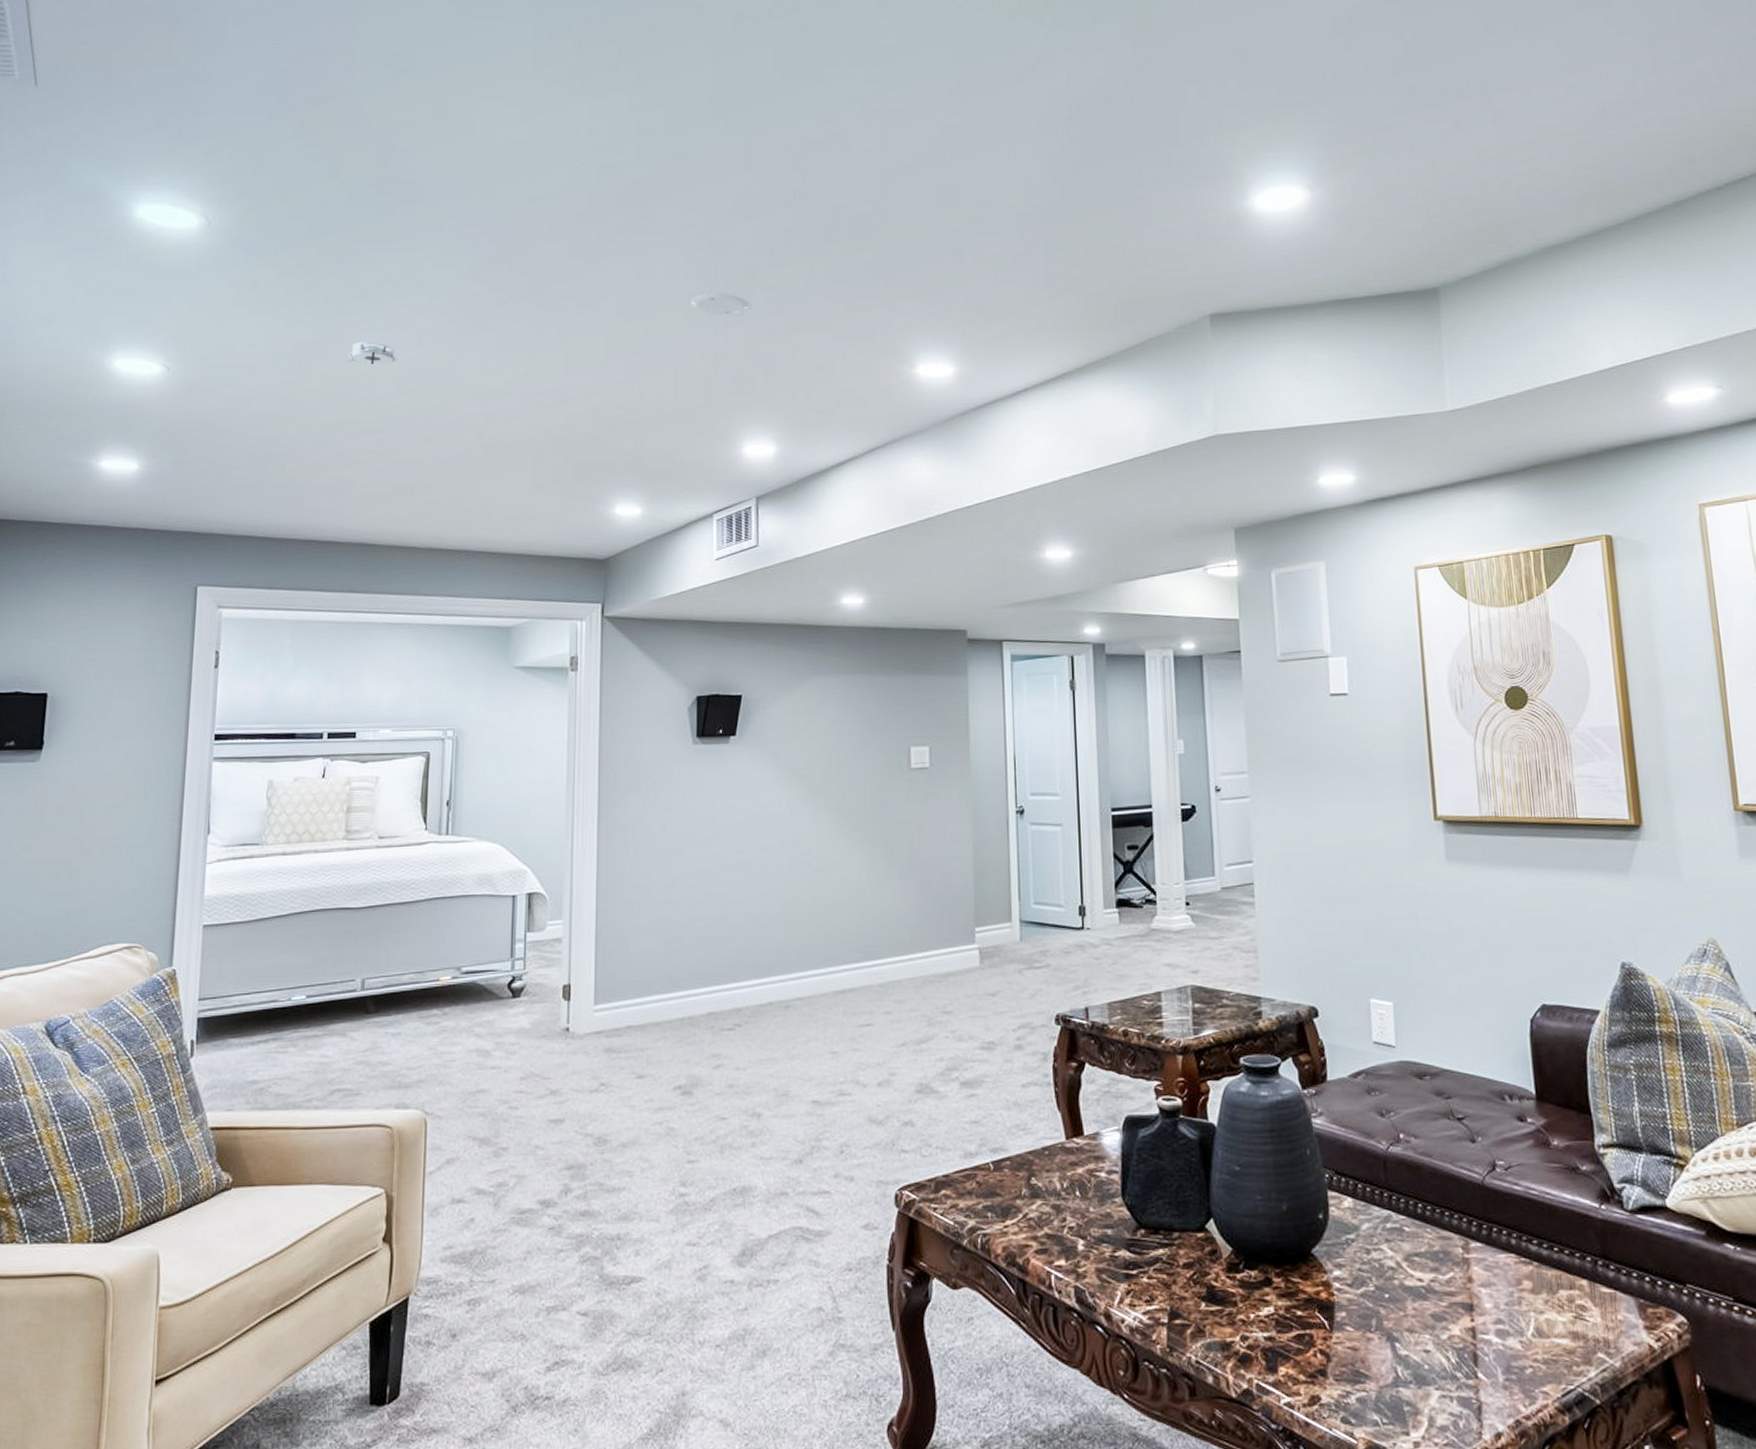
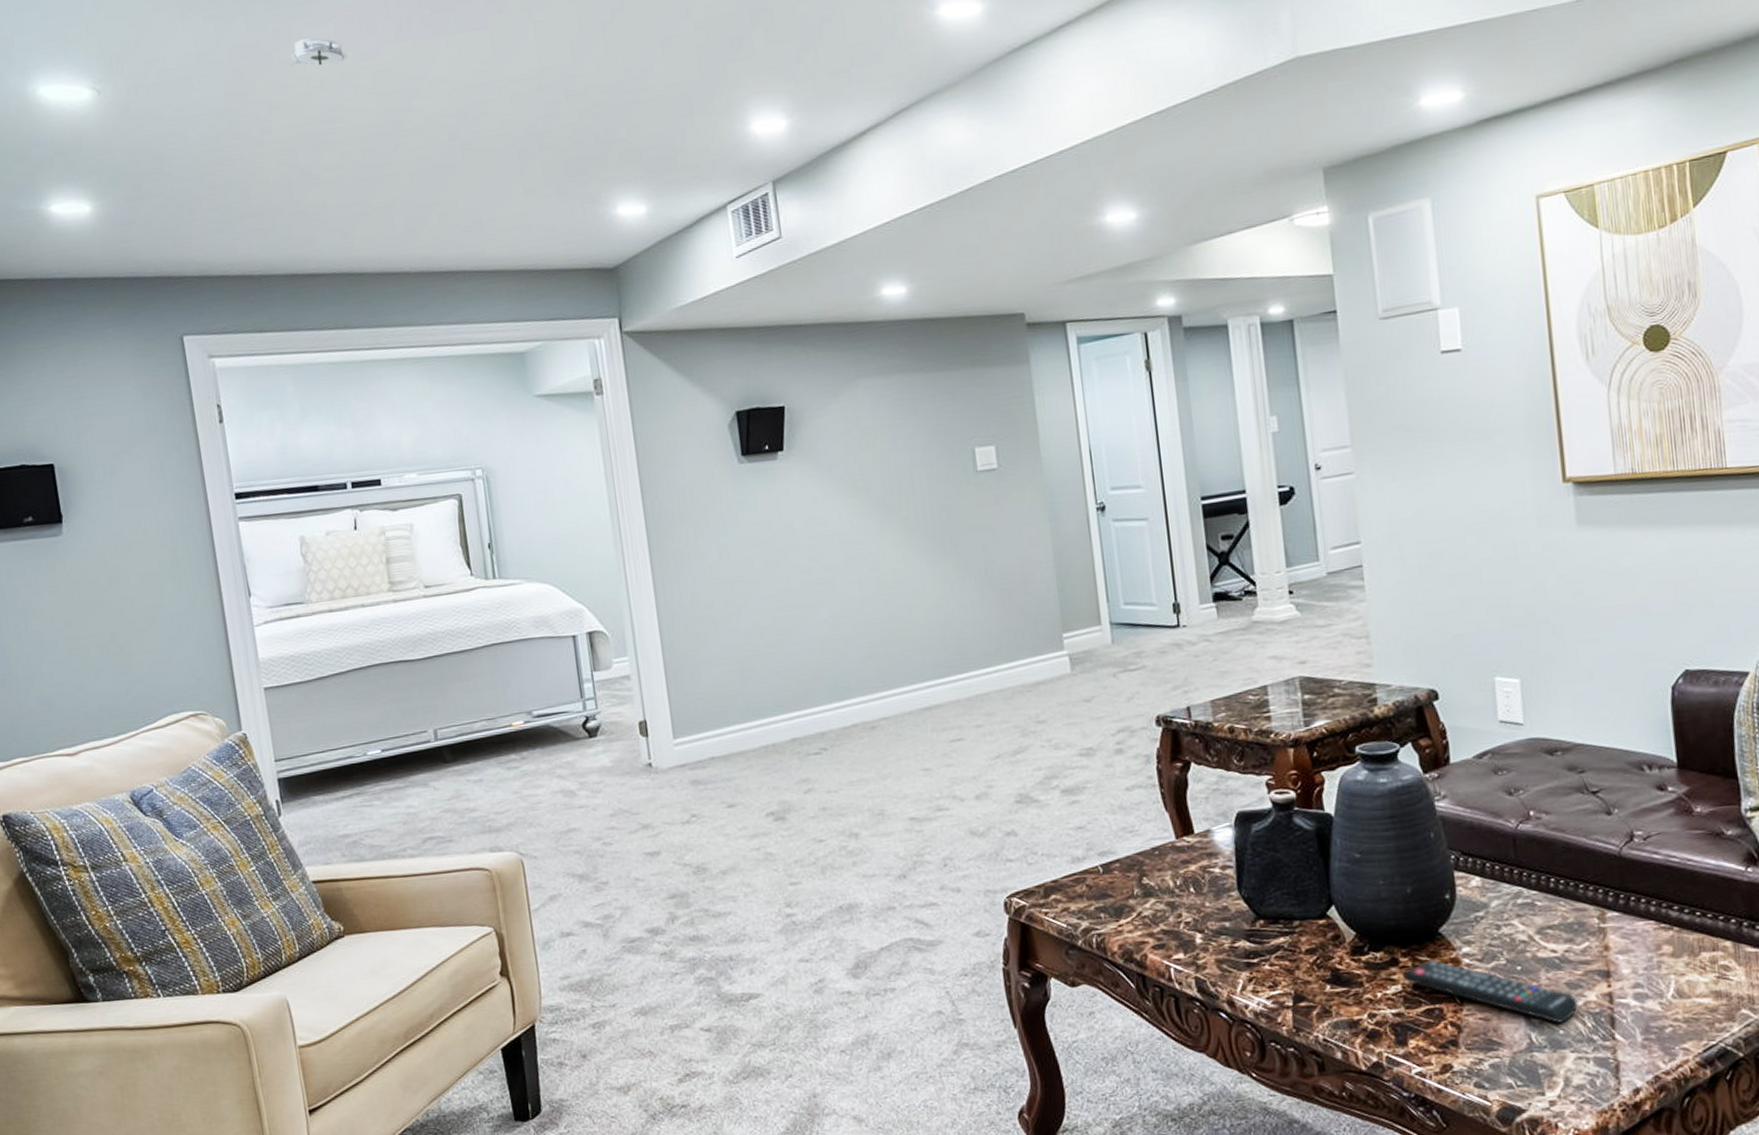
remote control: none [1277,1281,1443,1357] -> present [1404,959,1578,1023]

